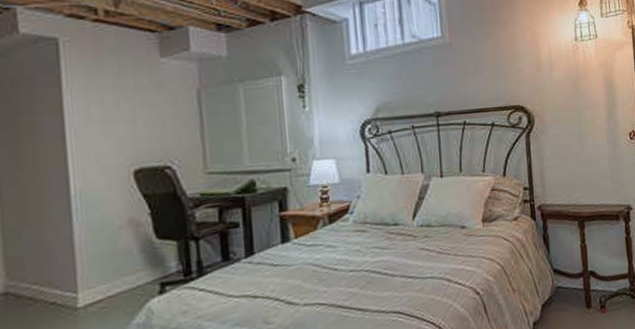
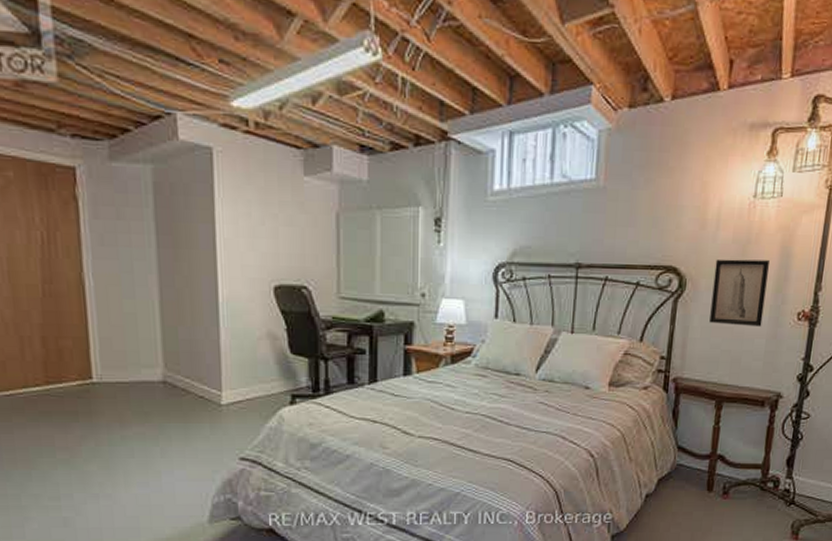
wall art: none [555,92,603,152] -> present [709,259,769,327]

